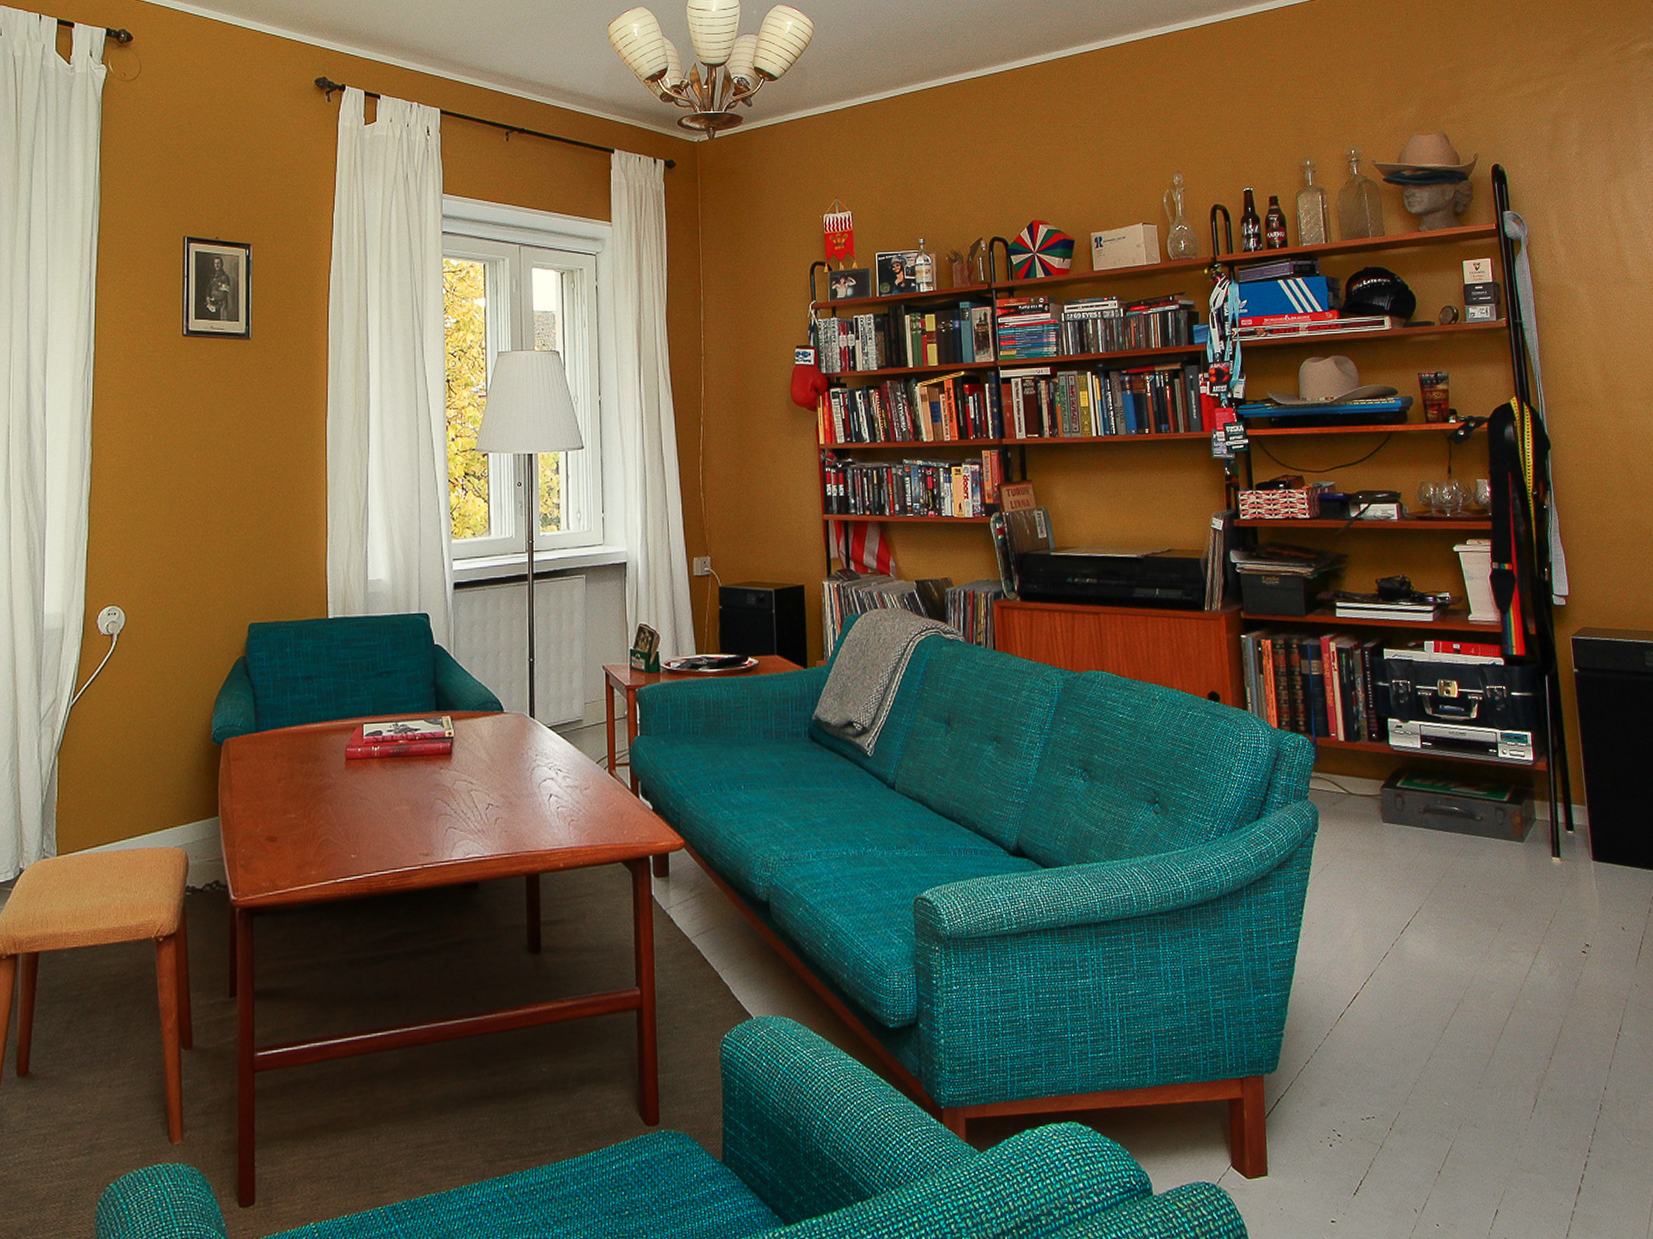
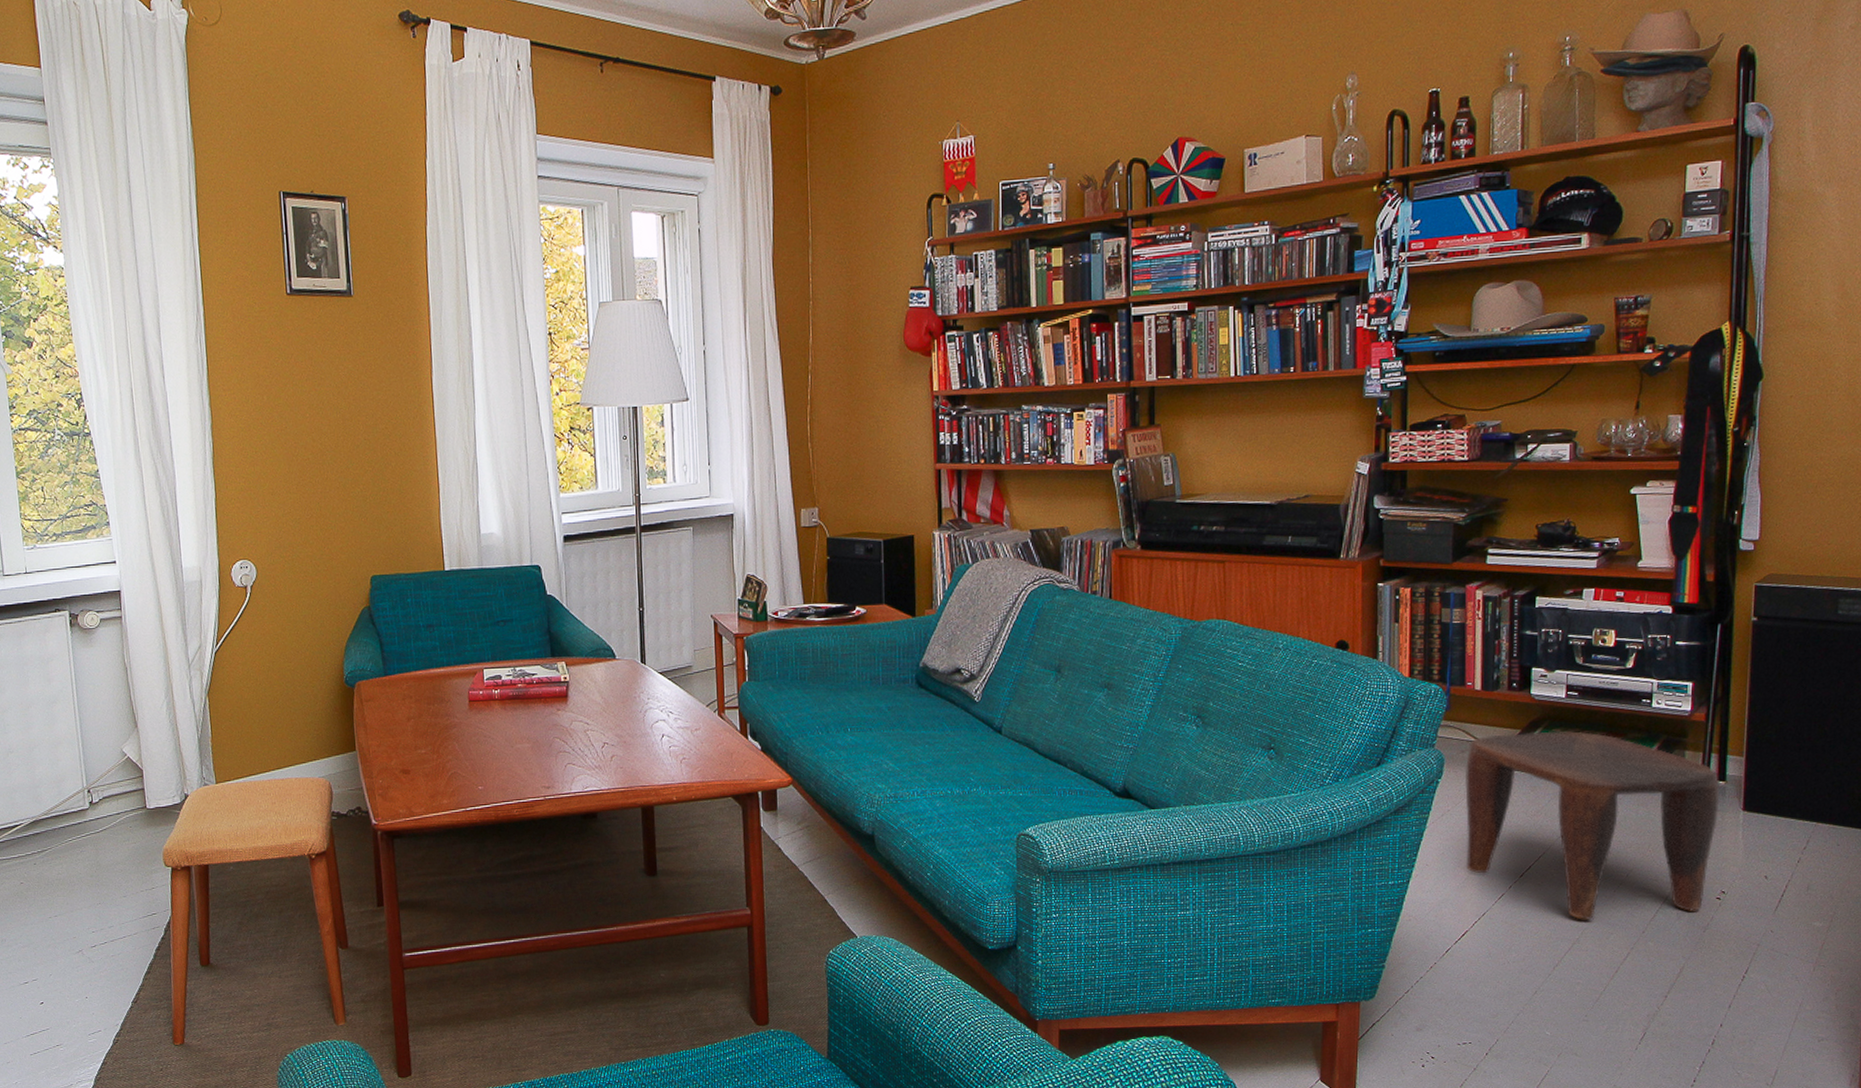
stool: none [1338,781,1572,978] -> present [1464,731,1719,920]

